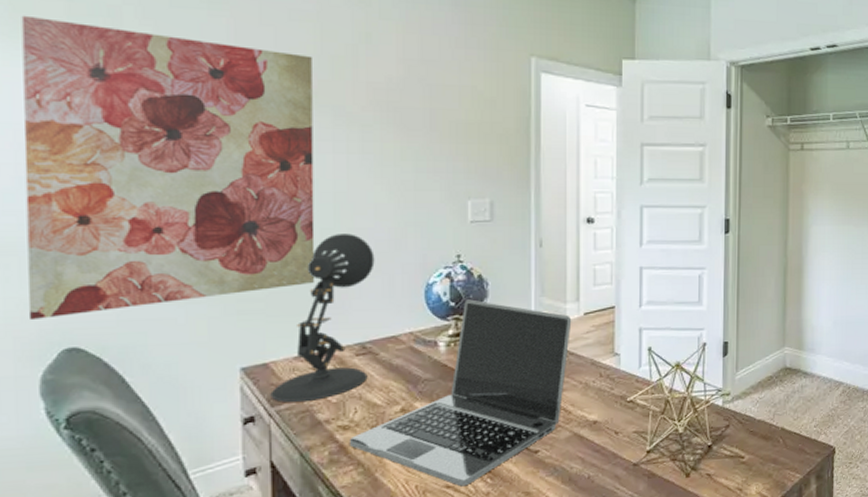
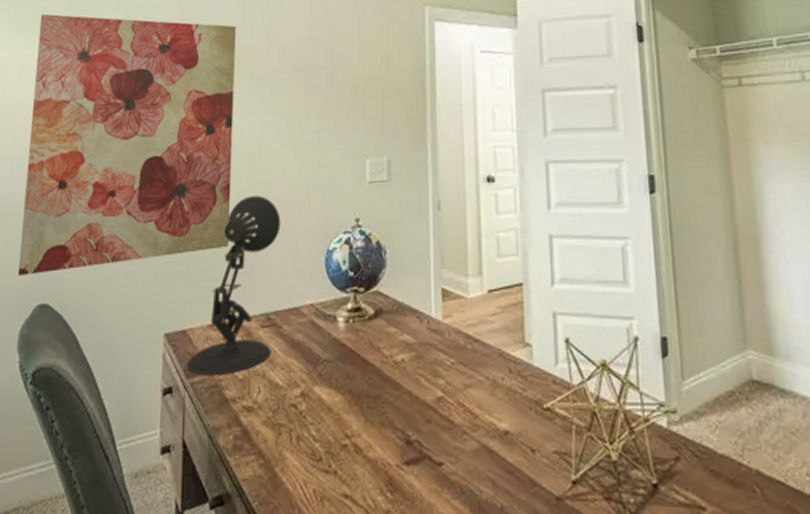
laptop: present [349,299,572,487] -> none [252,269,475,498]

